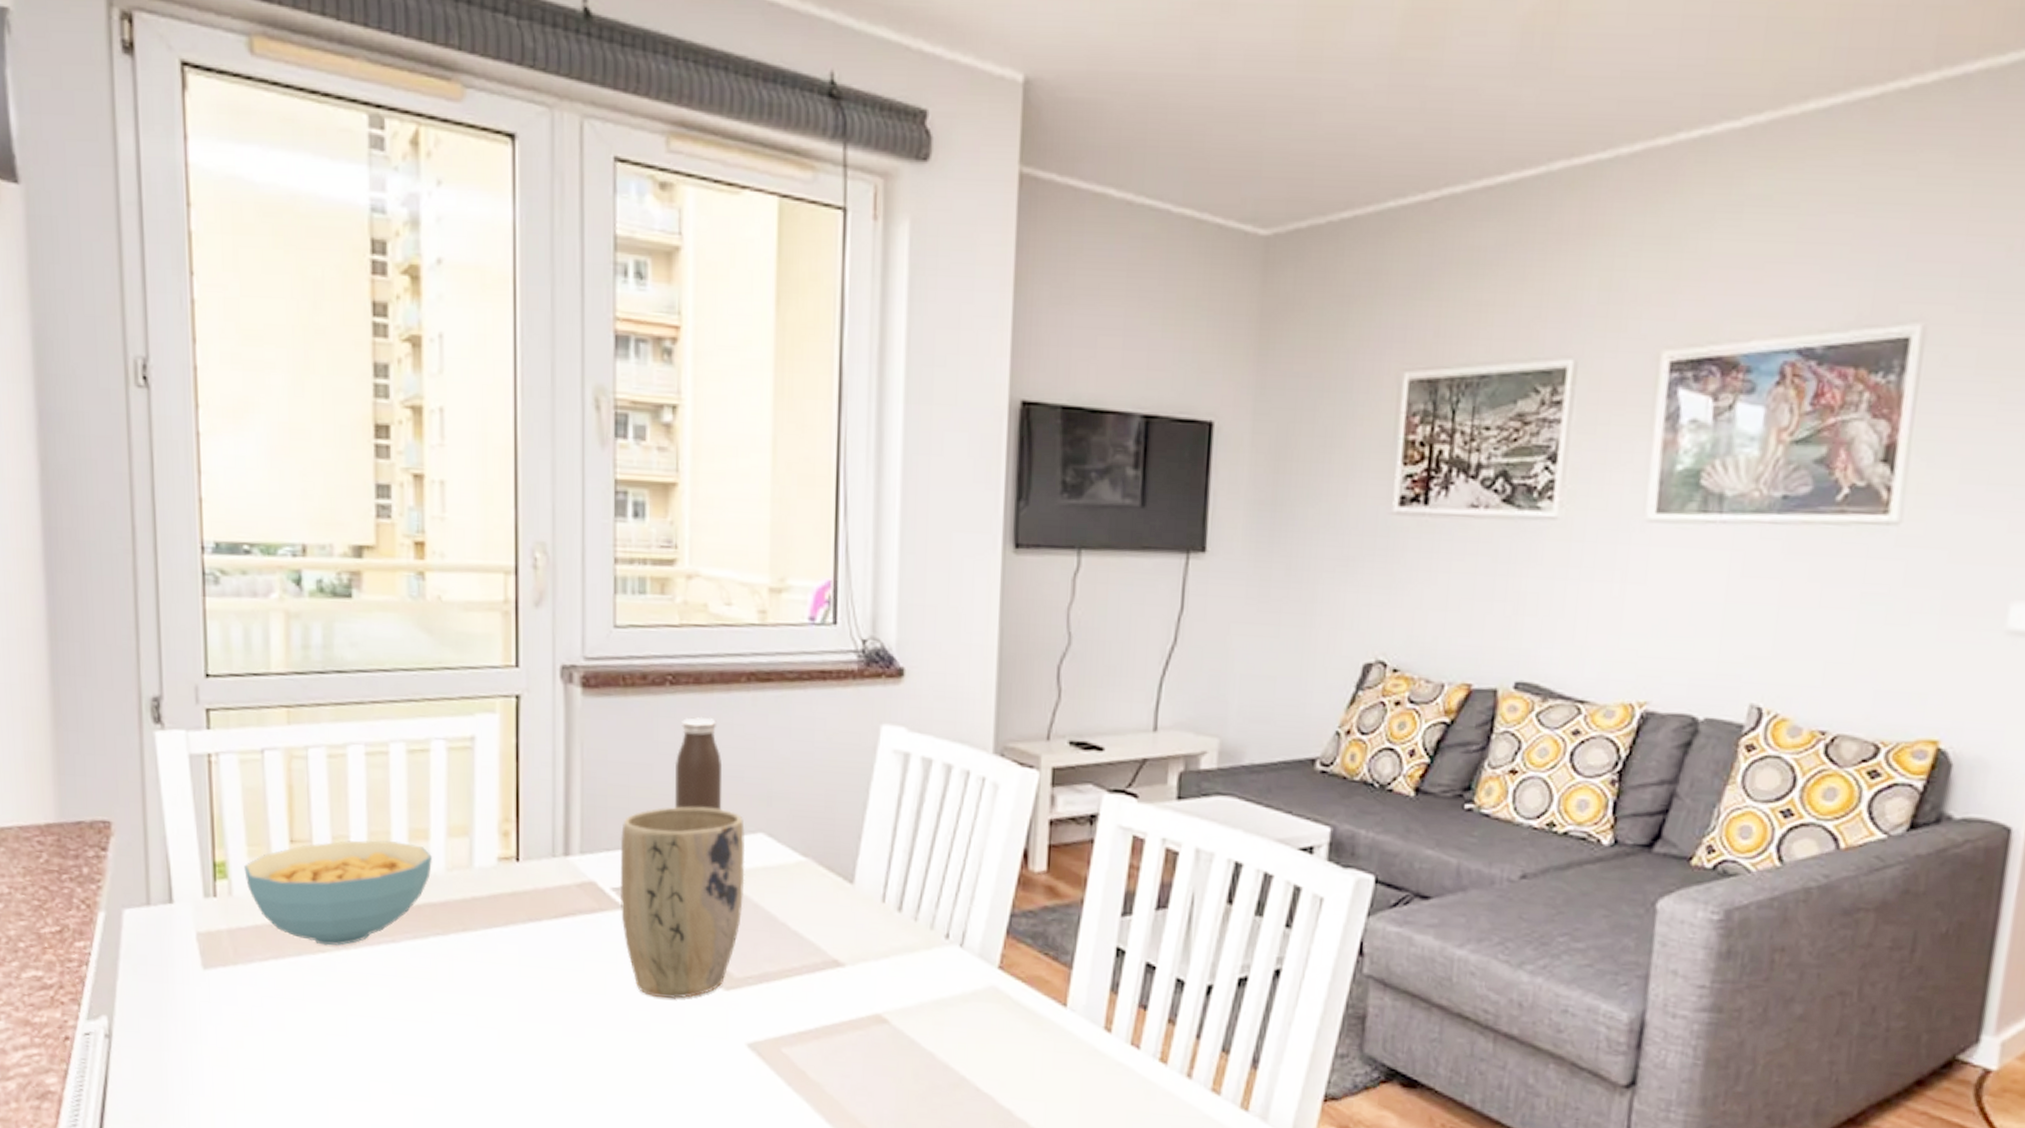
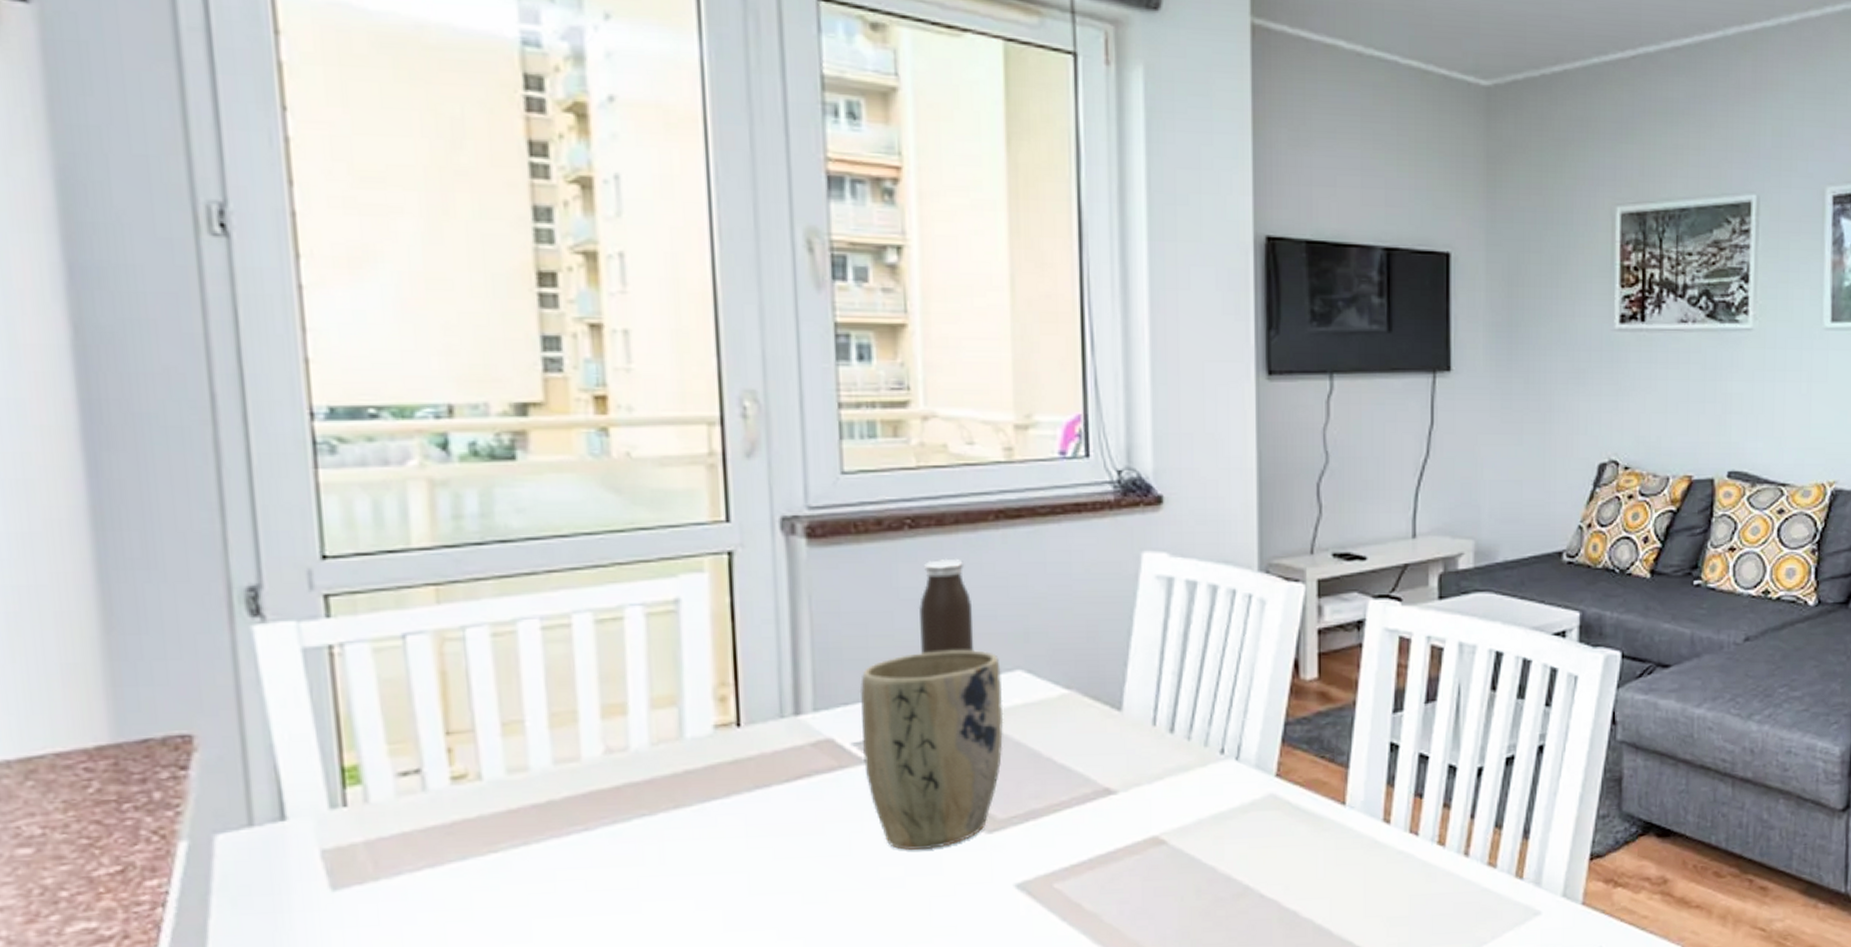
cereal bowl: present [244,840,432,946] -> none [384,719,632,845]

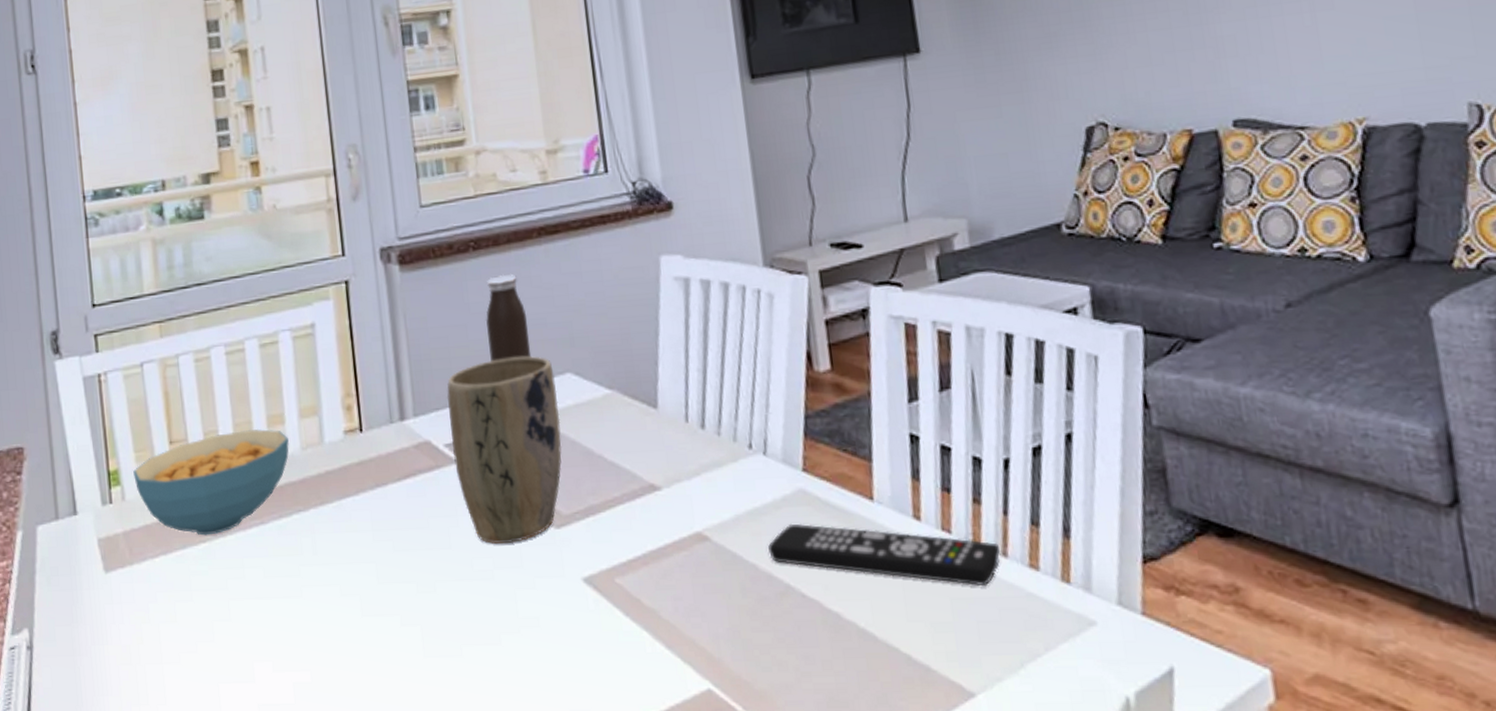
cereal bowl: none [384,719,632,845] -> present [133,428,289,536]
remote control: none [1230,827,1462,883] -> present [768,523,1000,587]

